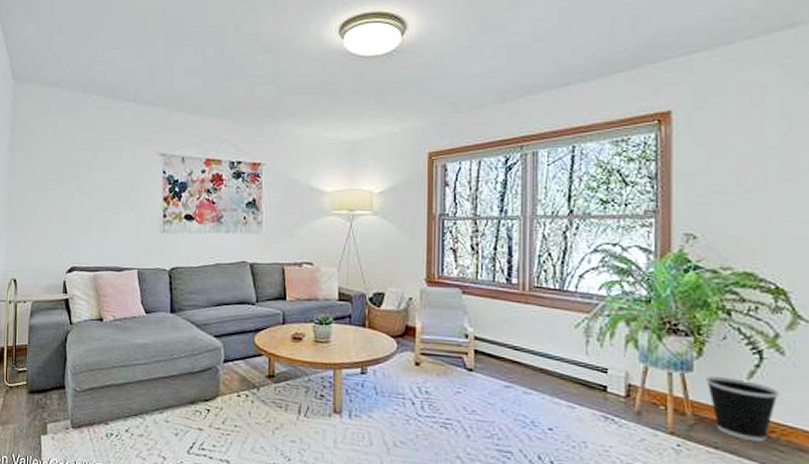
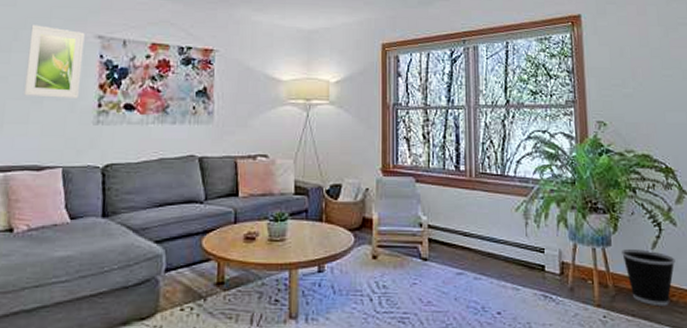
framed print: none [105,145,150,210] -> present [24,24,85,98]

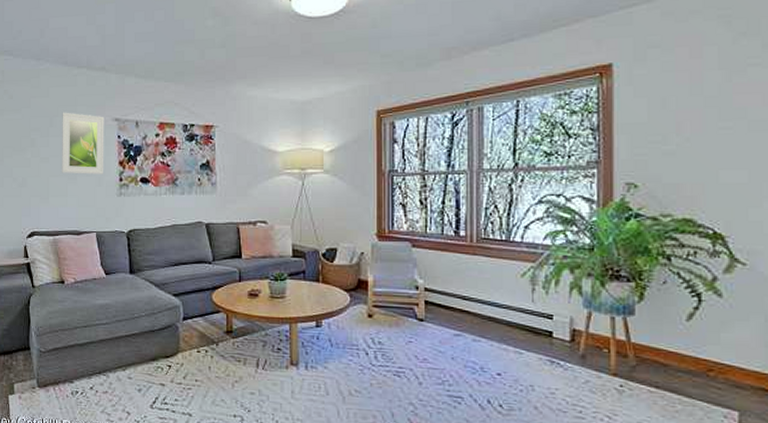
wastebasket: present [622,249,675,307] -> none [648,320,717,381]

